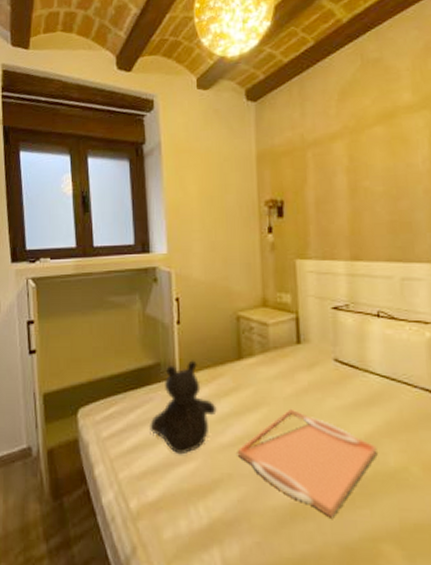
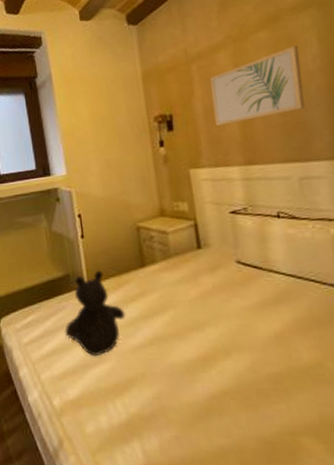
serving tray: present [237,408,377,518] -> none [148,310,289,413]
wall art: none [323,145,412,217] -> present [210,45,305,126]

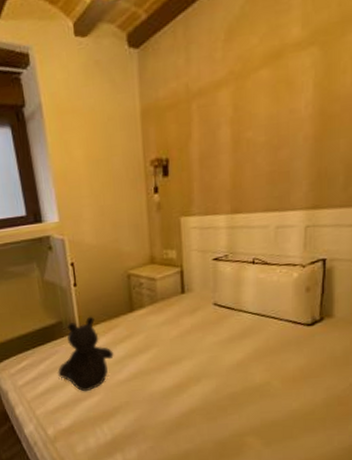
wall art: present [210,45,305,126] -> none [208,88,295,173]

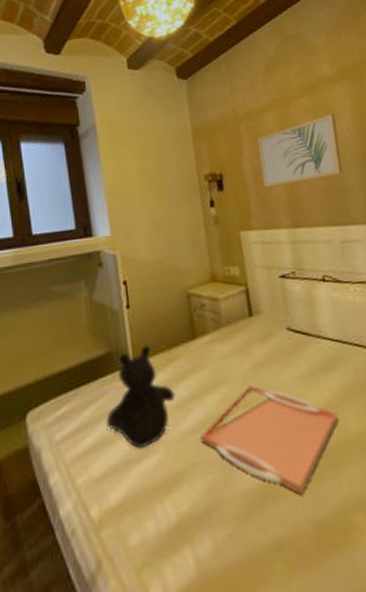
serving tray: none [132,347,246,424] -> present [199,384,339,496]
wall art: none [208,88,295,173] -> present [258,113,343,187]

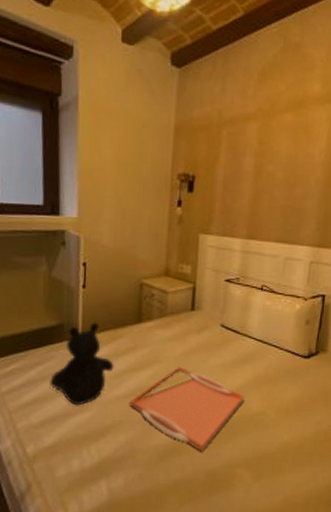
wall art: present [258,113,343,187] -> none [231,135,312,197]

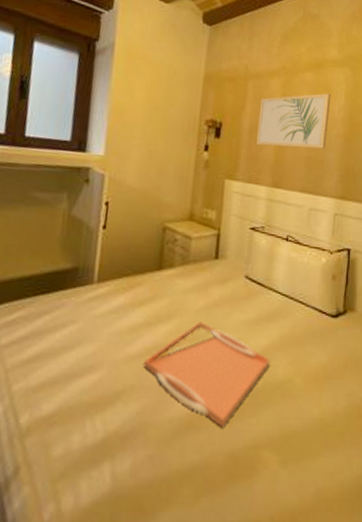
teddy bear: present [48,322,114,406] -> none [55,267,130,365]
wall art: none [231,135,312,197] -> present [257,93,331,149]

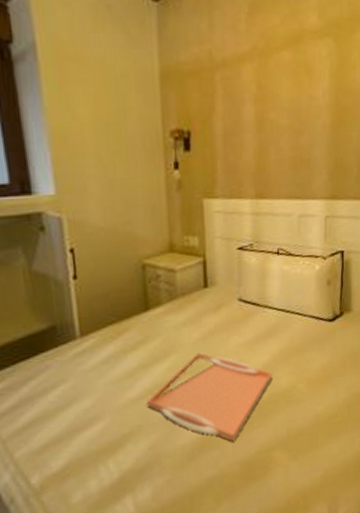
wall art: present [257,93,331,149] -> none [232,75,314,152]

